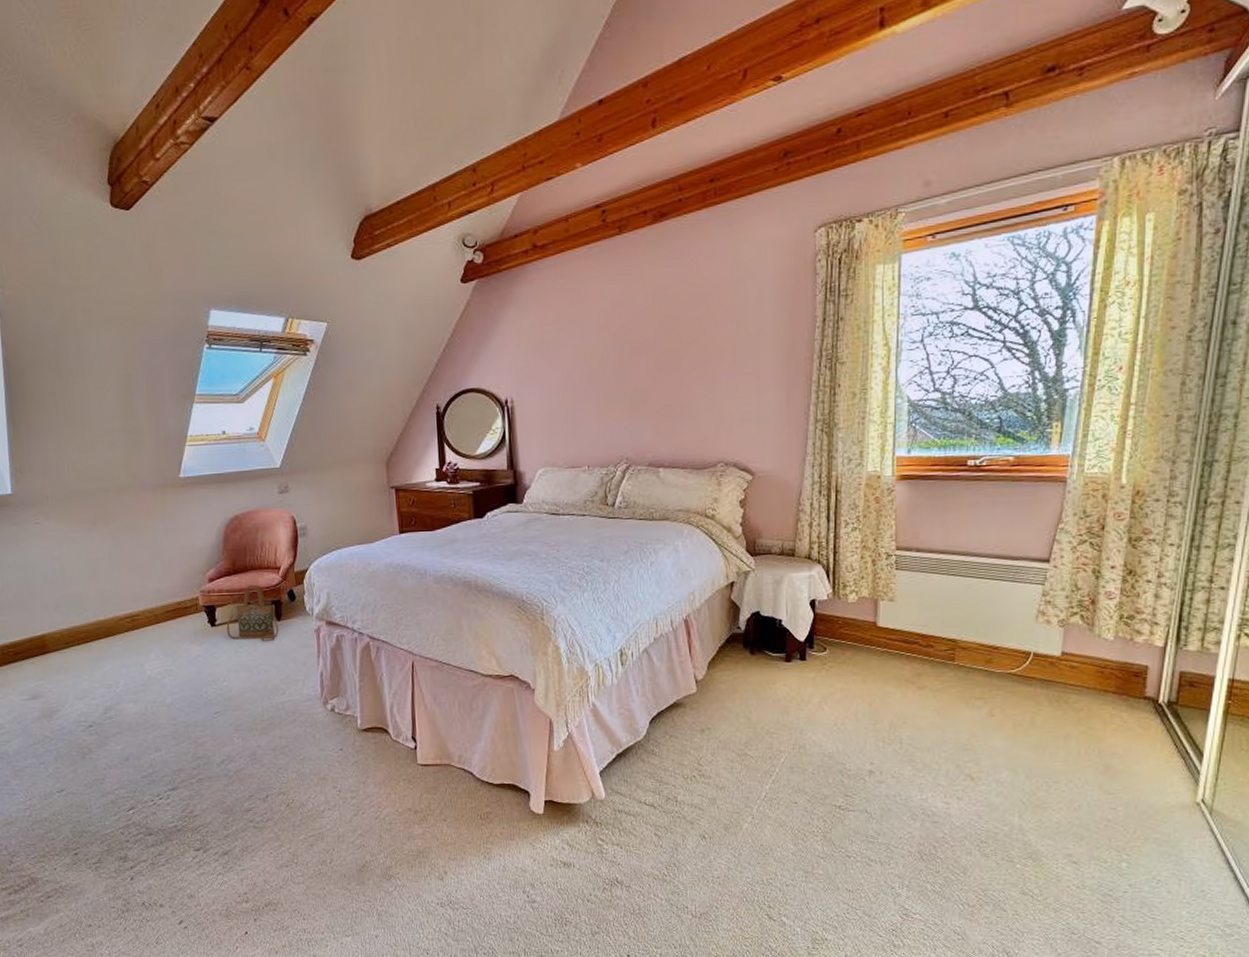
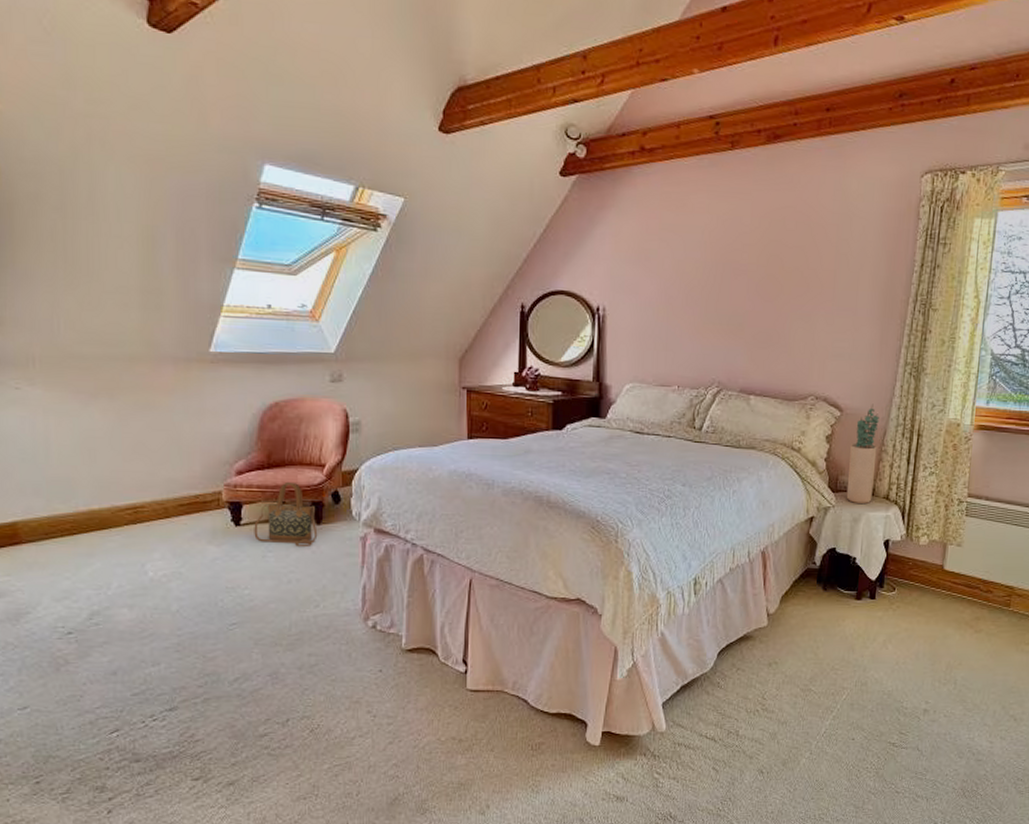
vase: none [765,464,794,566] -> present [846,403,879,505]

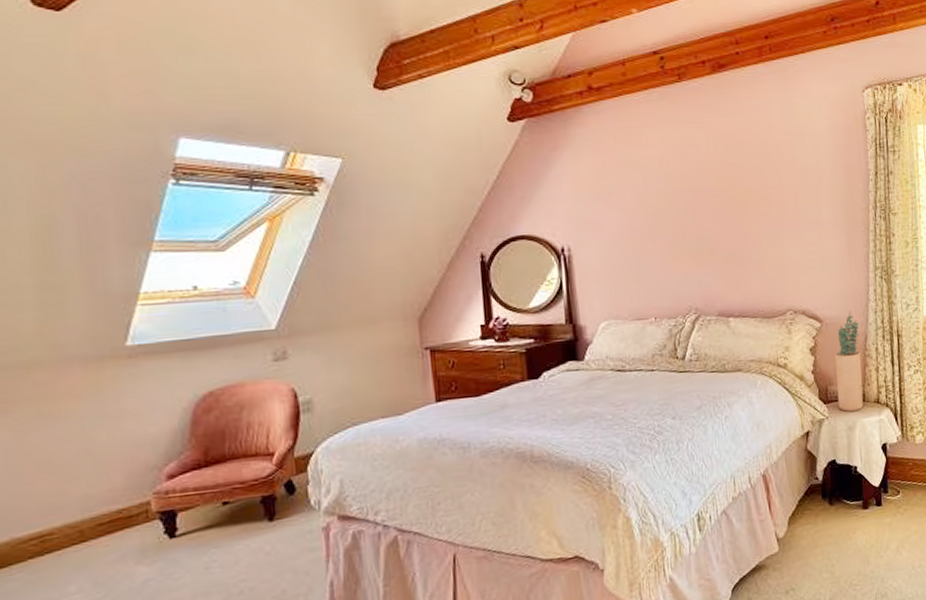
handbag: present [254,481,318,548] -> none [192,477,272,552]

